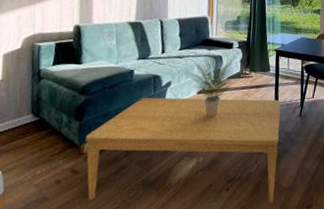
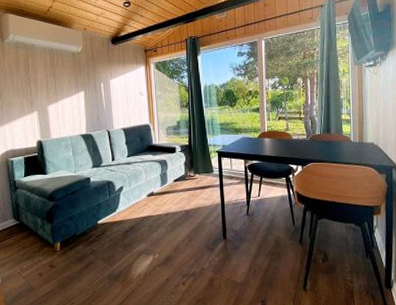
coffee table: present [85,97,281,203] -> none [58,199,228,297]
potted plant: present [185,50,240,117] -> none [134,156,185,218]

